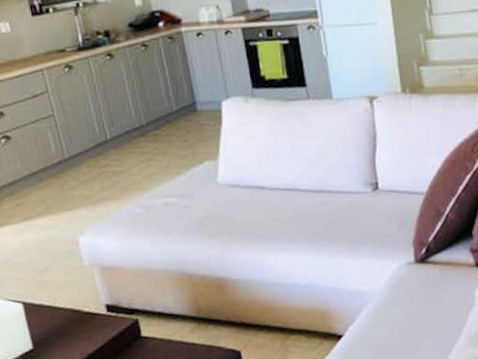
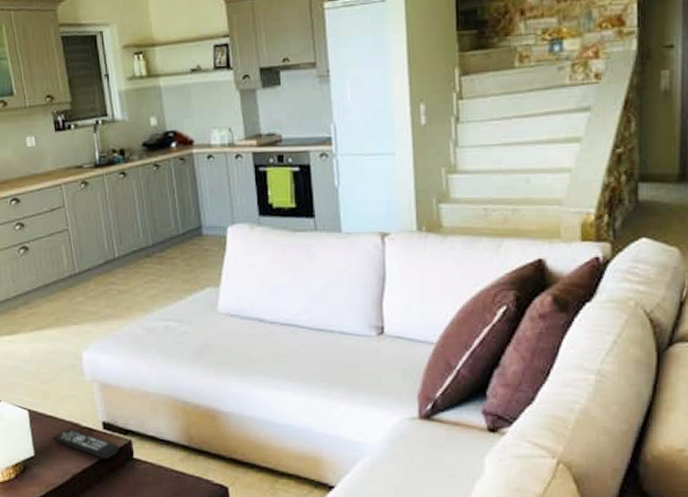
remote control: none [53,317,126,342] -> present [53,430,120,459]

